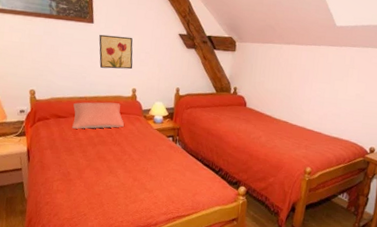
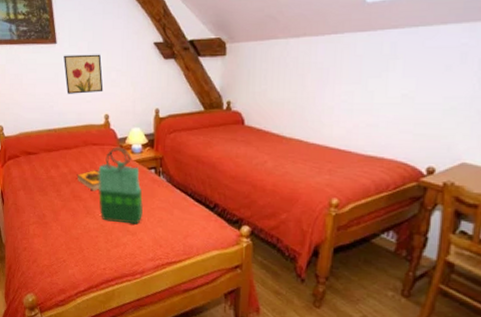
pillow: present [72,102,124,129] -> none [43,133,98,166]
hardback book: none [103,134,124,154] -> present [77,169,100,191]
tote bag: none [121,116,161,184] -> present [98,147,144,225]

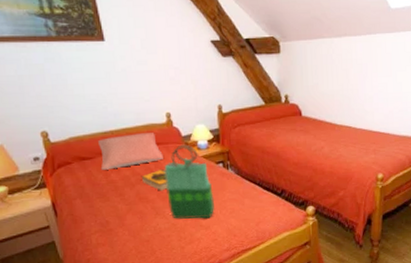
pillow: none [43,133,98,166] -> present [98,133,163,170]
wall art: present [64,54,103,94] -> none [114,52,162,94]

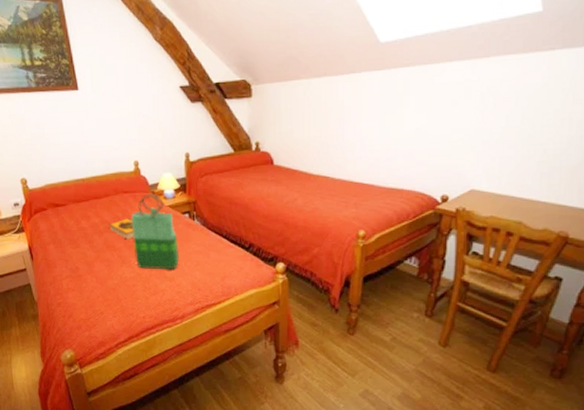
pillow: present [98,133,163,170] -> none [71,181,130,217]

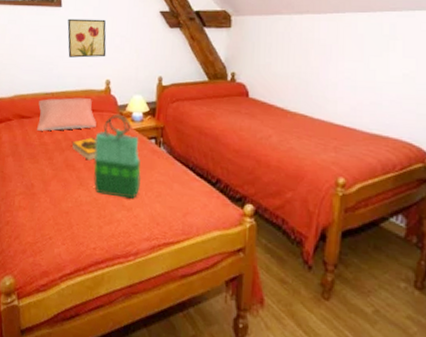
pillow: none [71,181,130,217] -> present [37,97,97,131]
wall art: none [87,99,131,142] -> present [67,18,107,58]

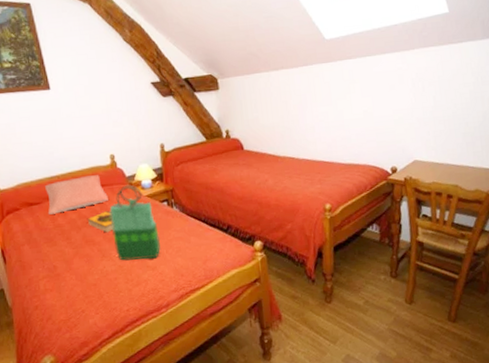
wall art: present [67,18,107,58] -> none [60,96,106,139]

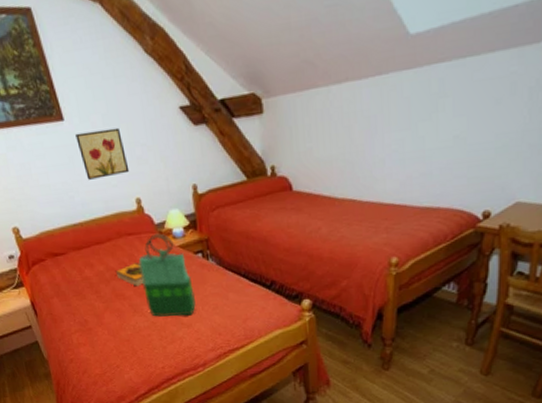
pillow: present [45,175,108,215] -> none [68,222,137,266]
wall art: none [60,96,106,139] -> present [75,127,130,180]

